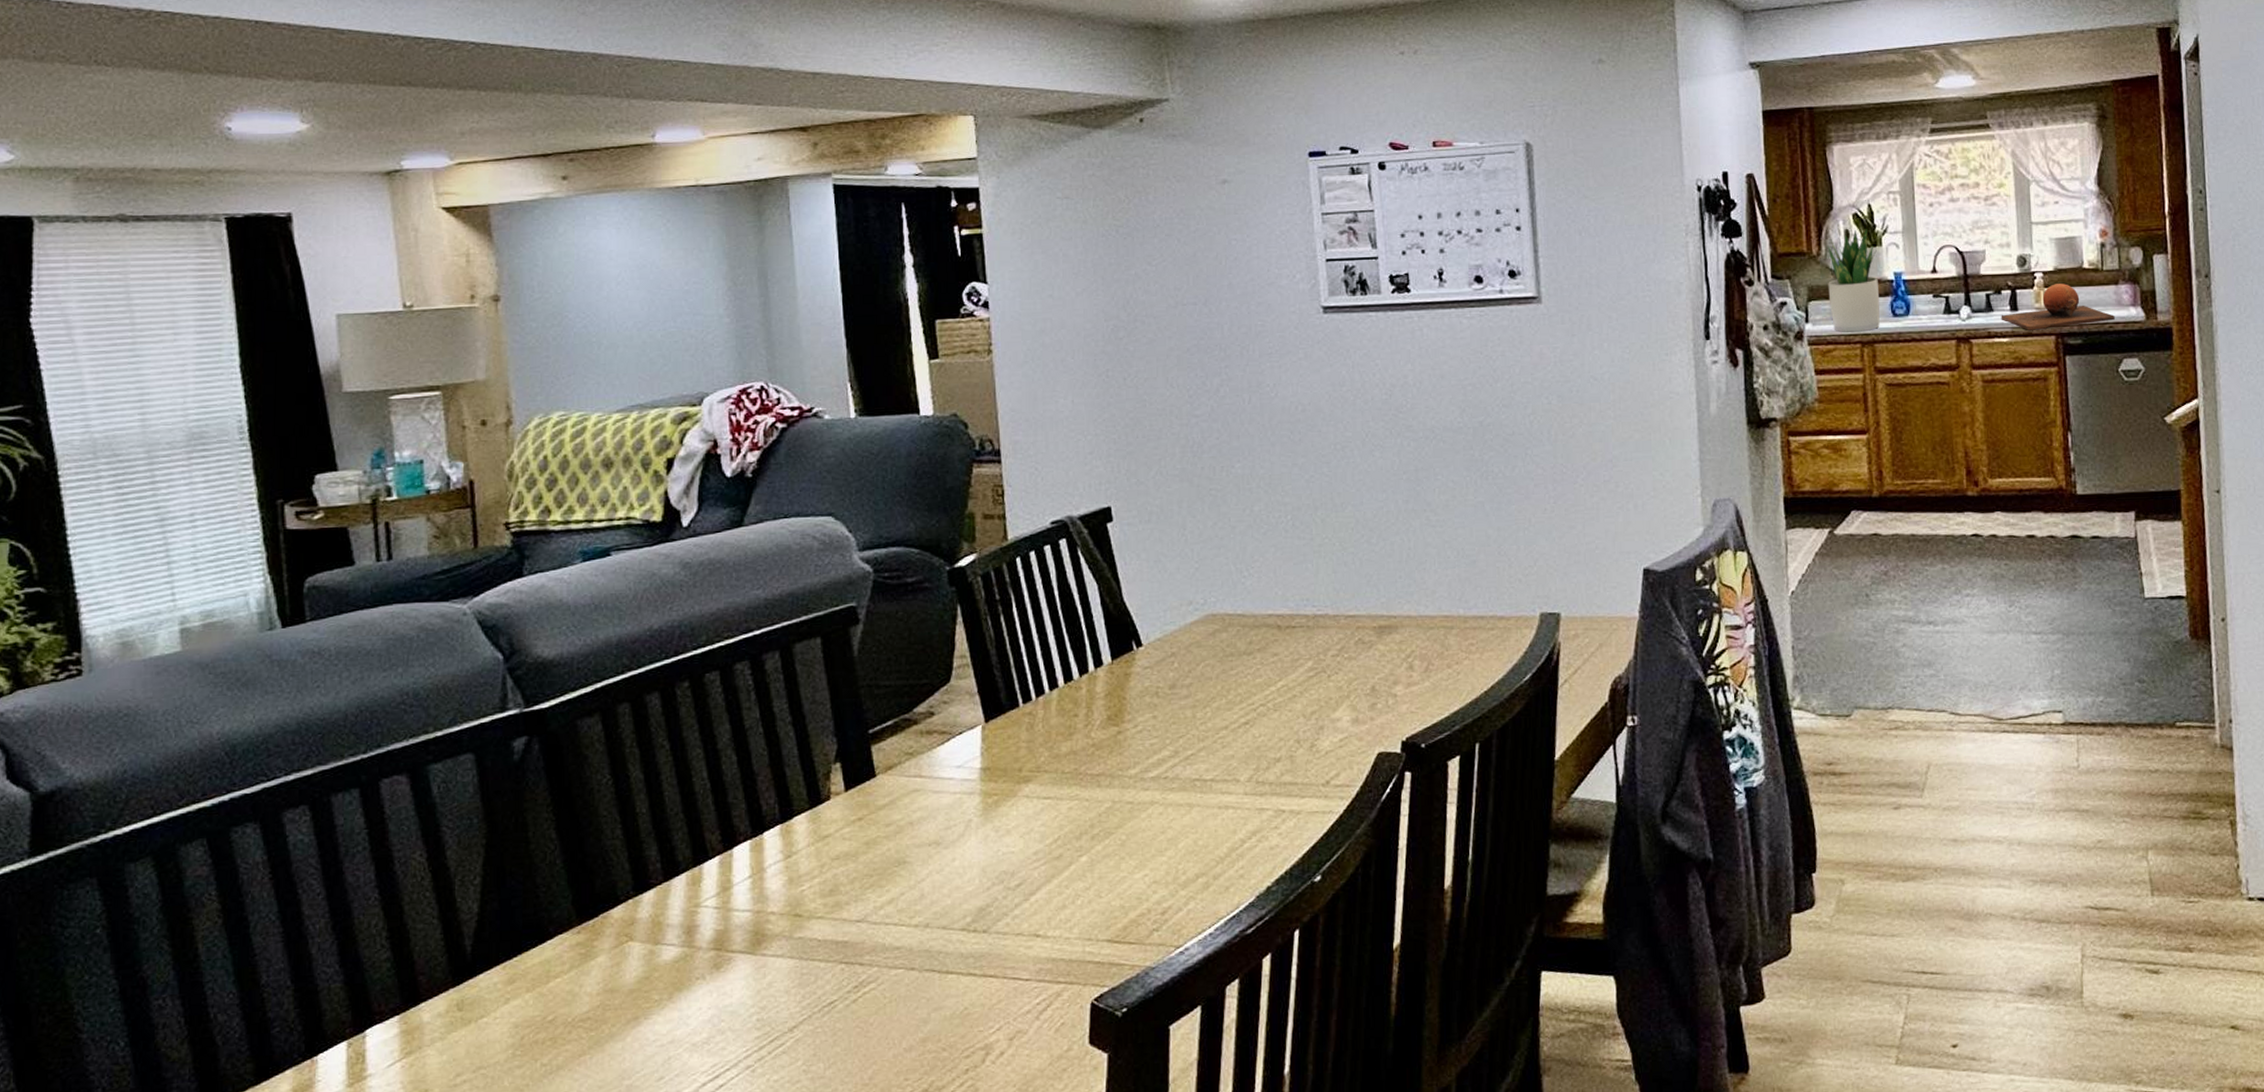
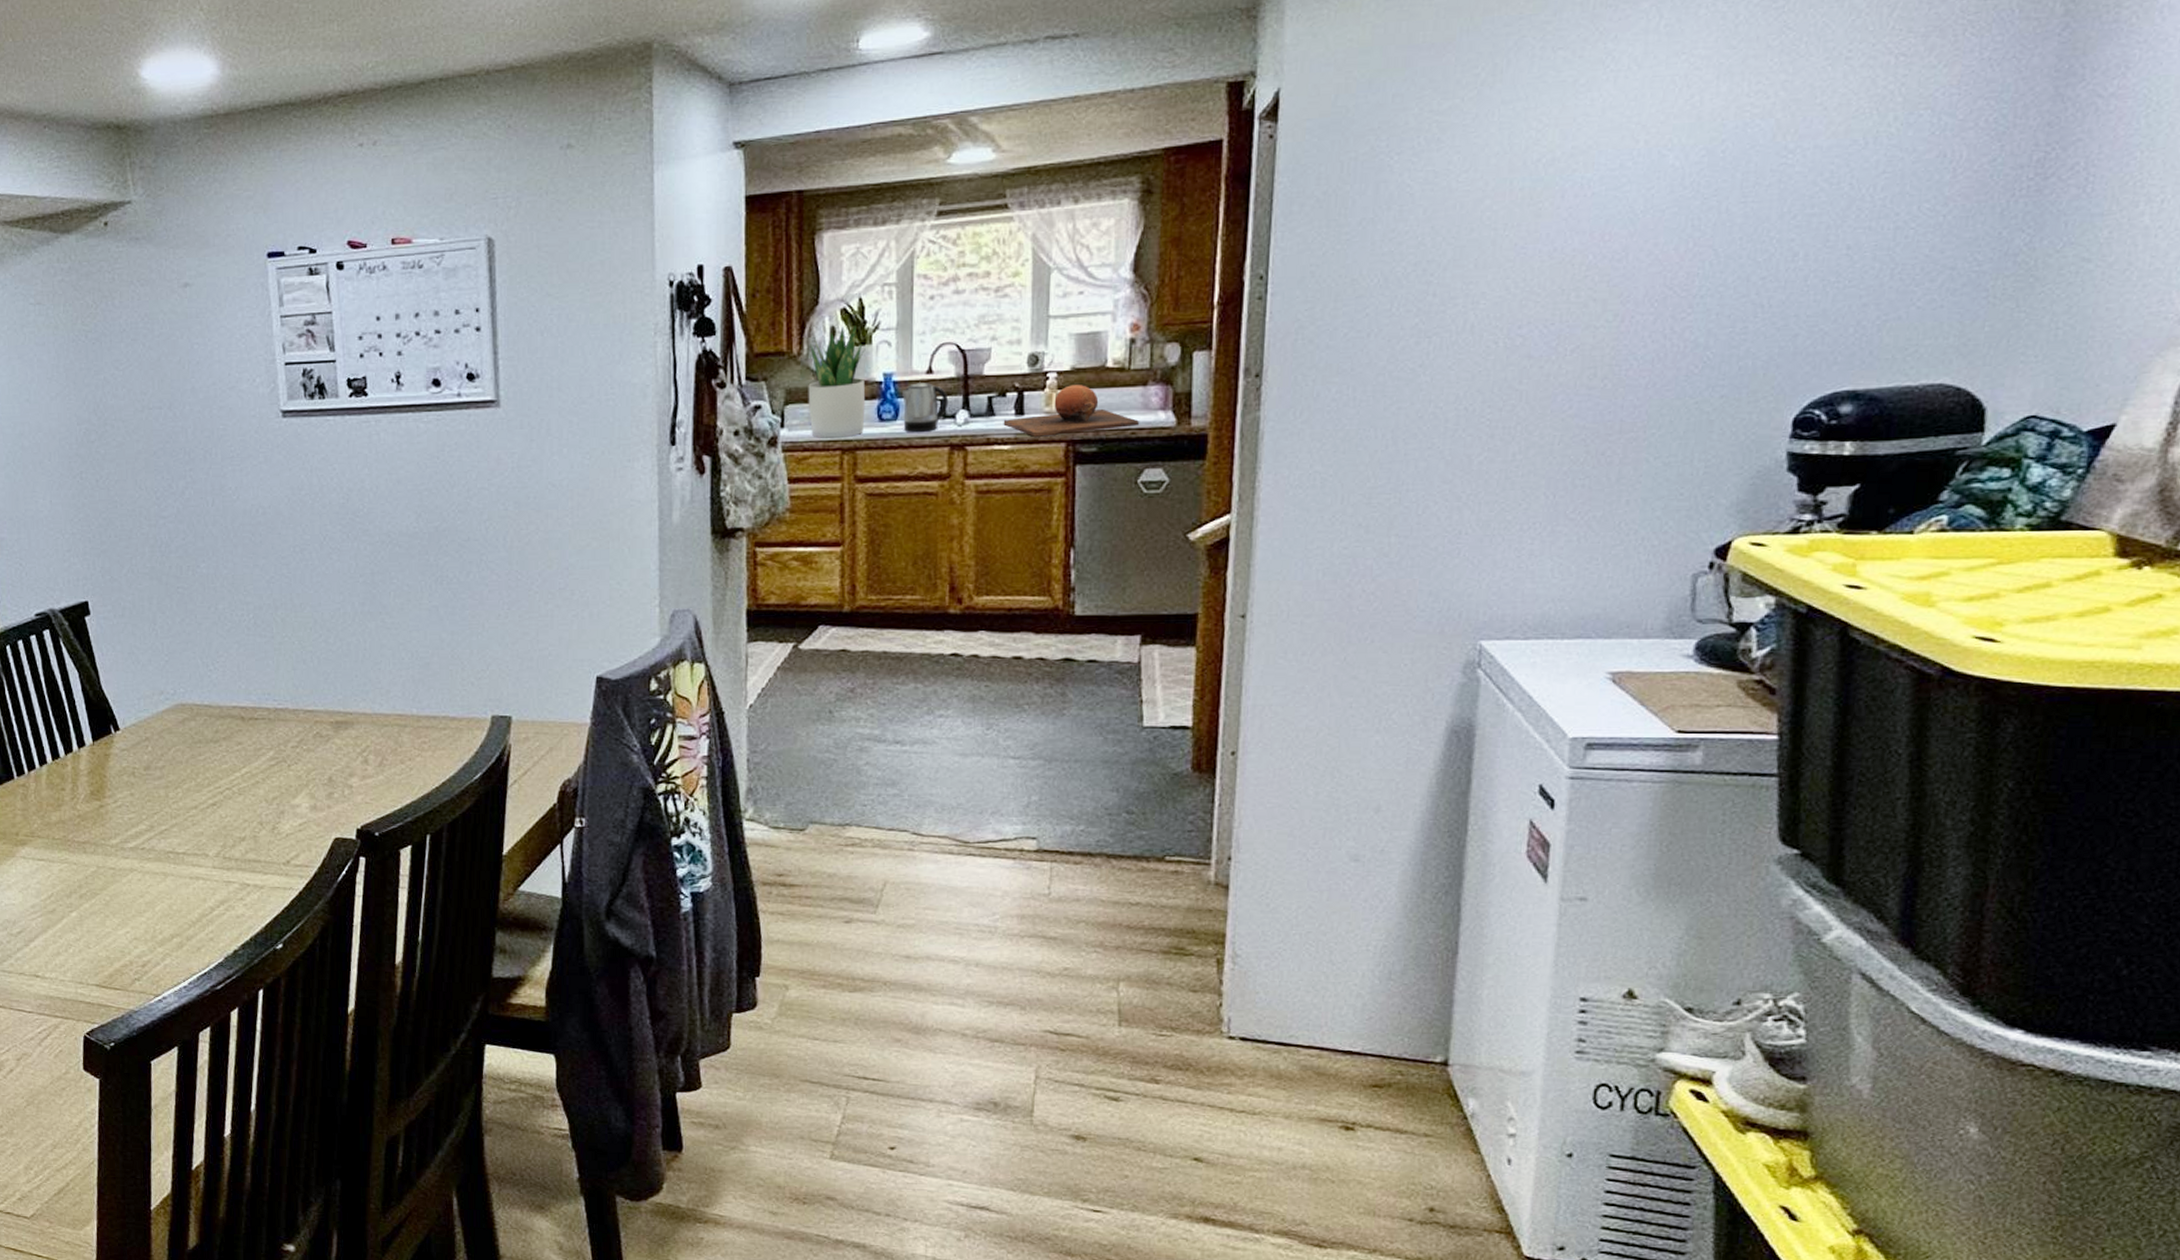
kettle: none [1912,281,1953,326] -> present [902,383,949,432]

